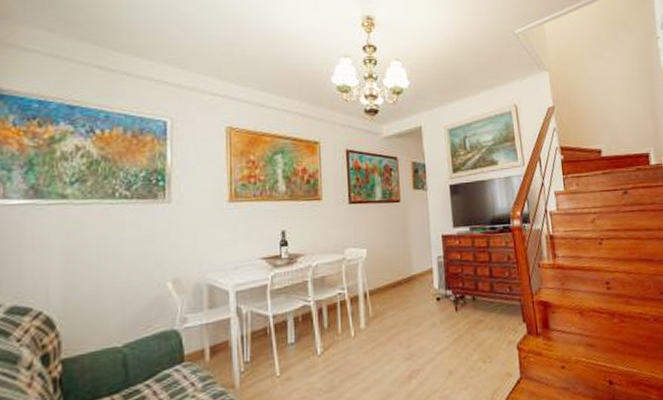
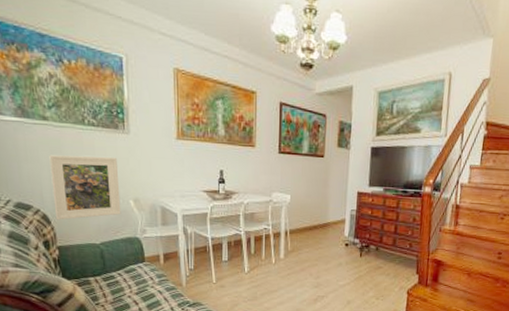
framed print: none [62,231,155,323] -> present [49,155,121,220]

